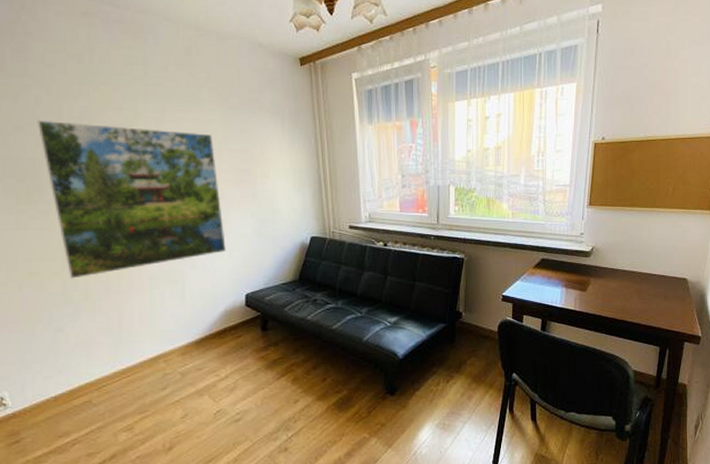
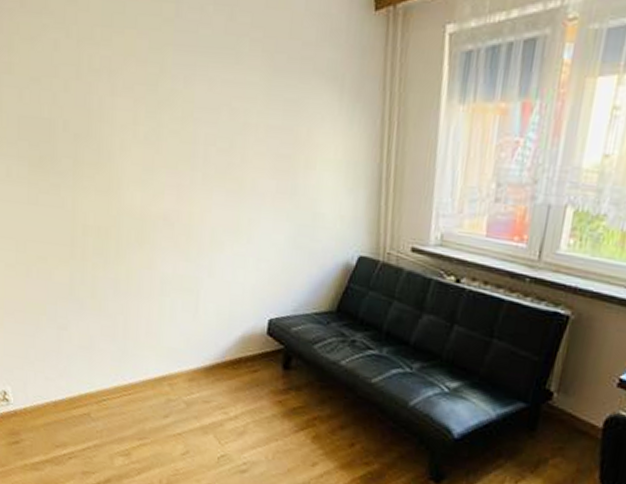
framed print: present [37,120,226,279] -> none [54,70,253,271]

